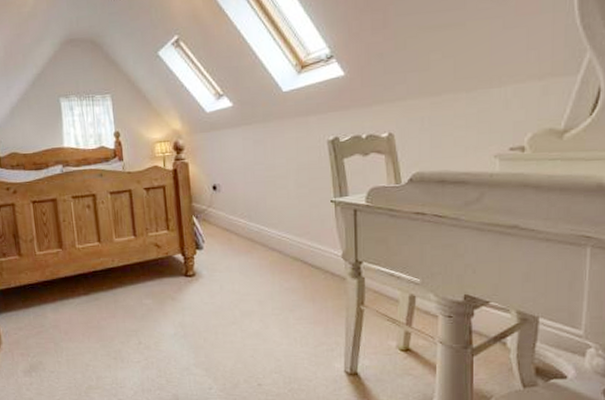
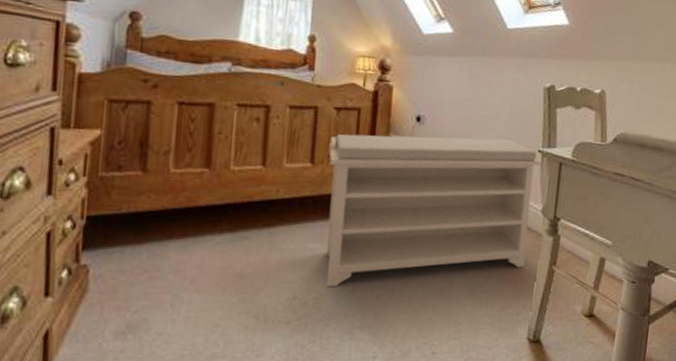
bench: none [145,194,336,334] -> present [325,134,542,288]

